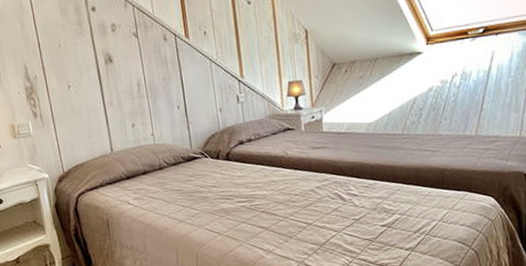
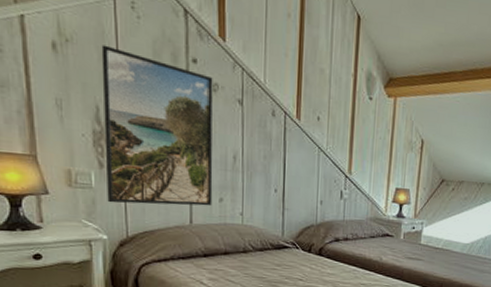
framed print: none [21,14,127,146] -> present [101,44,213,206]

